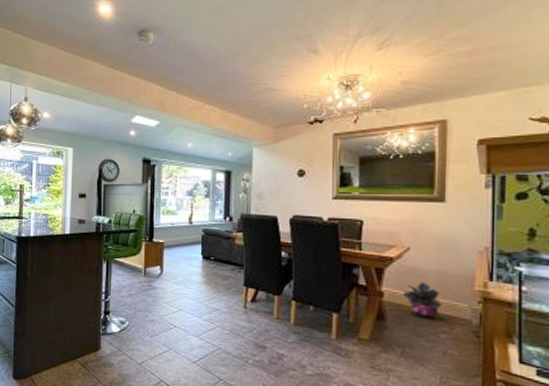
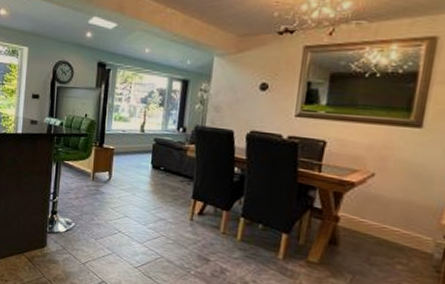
potted plant: present [404,281,443,321] -> none [361,210,404,251]

